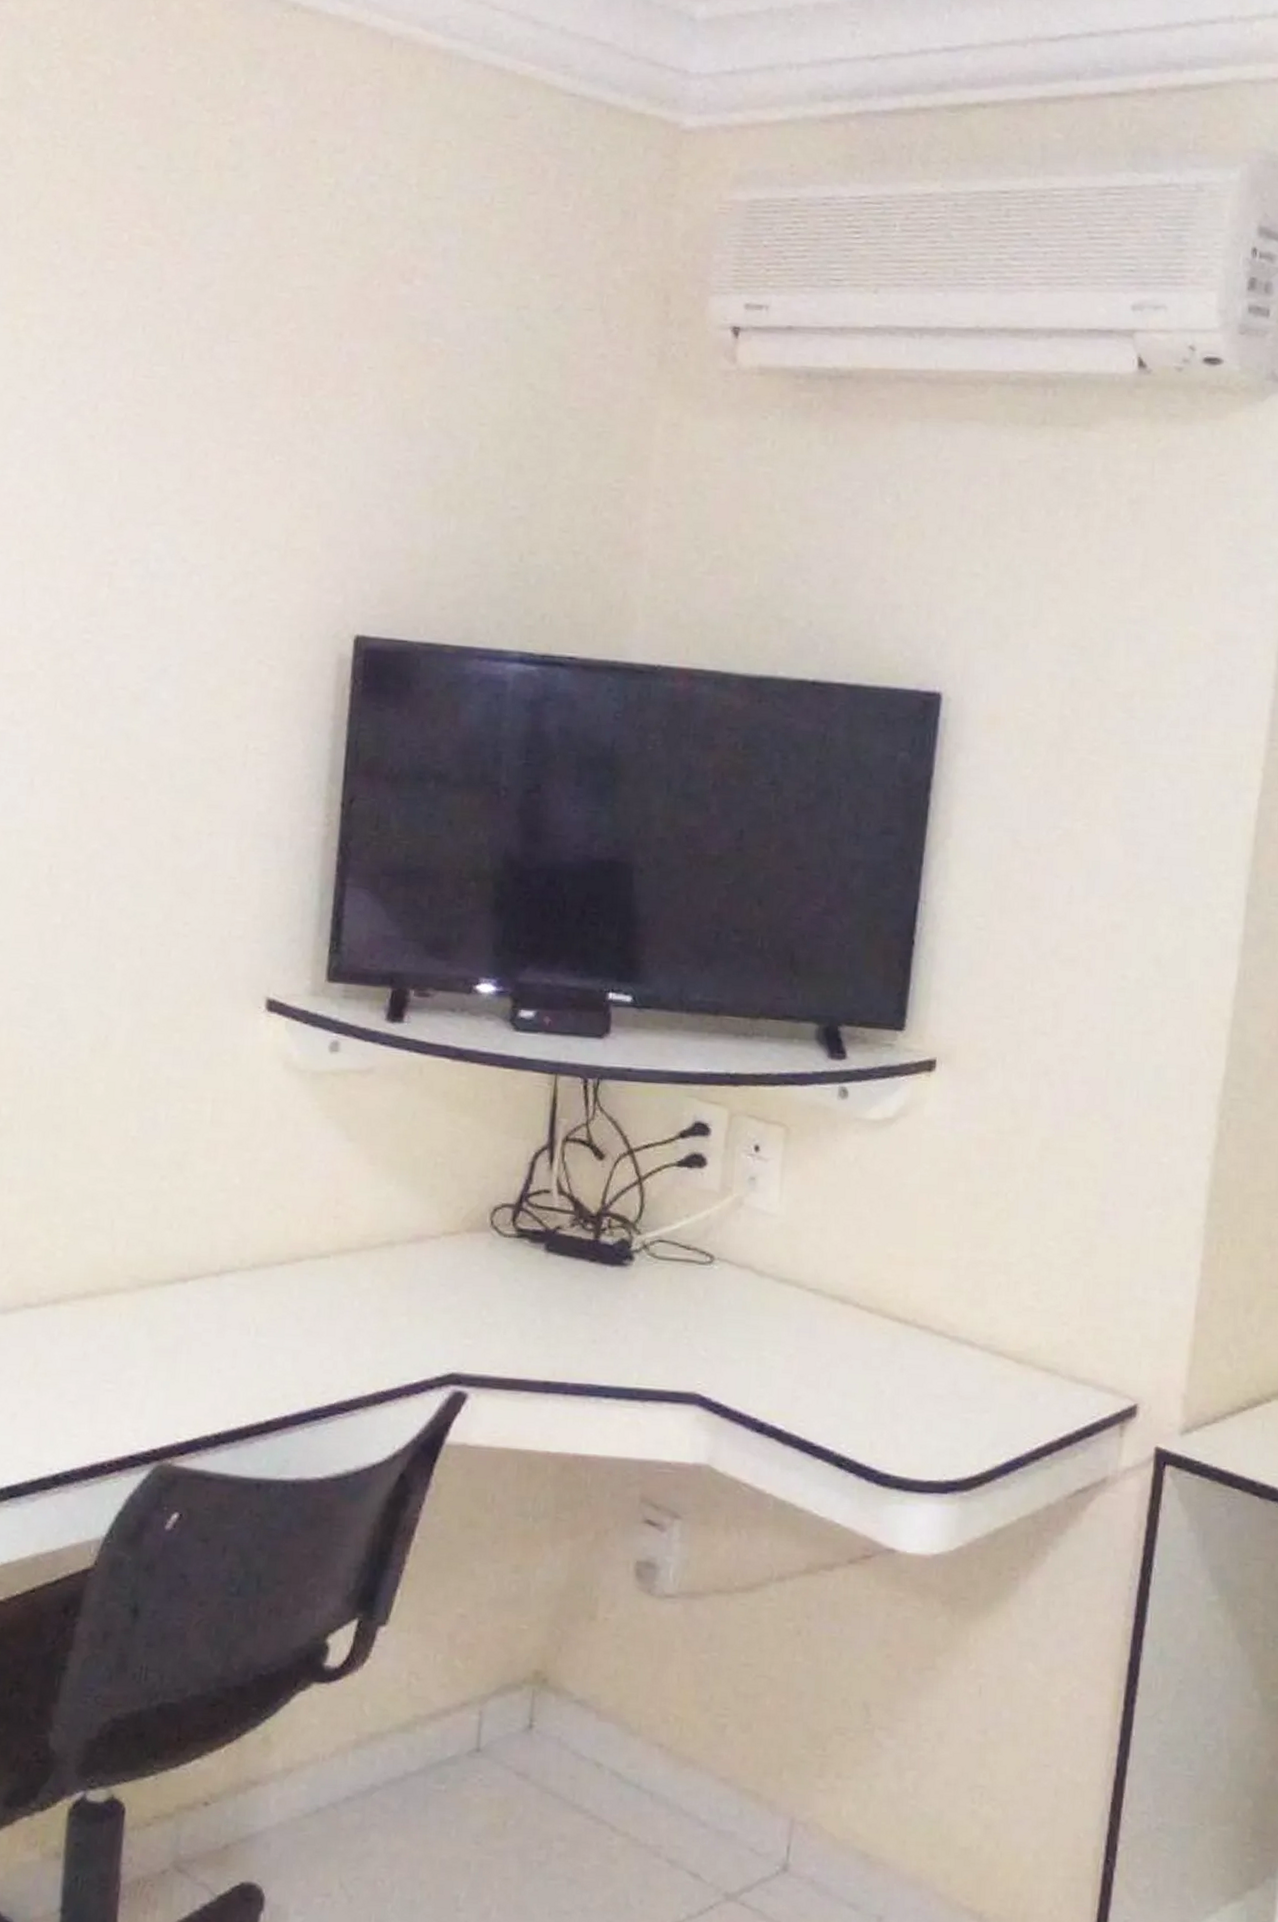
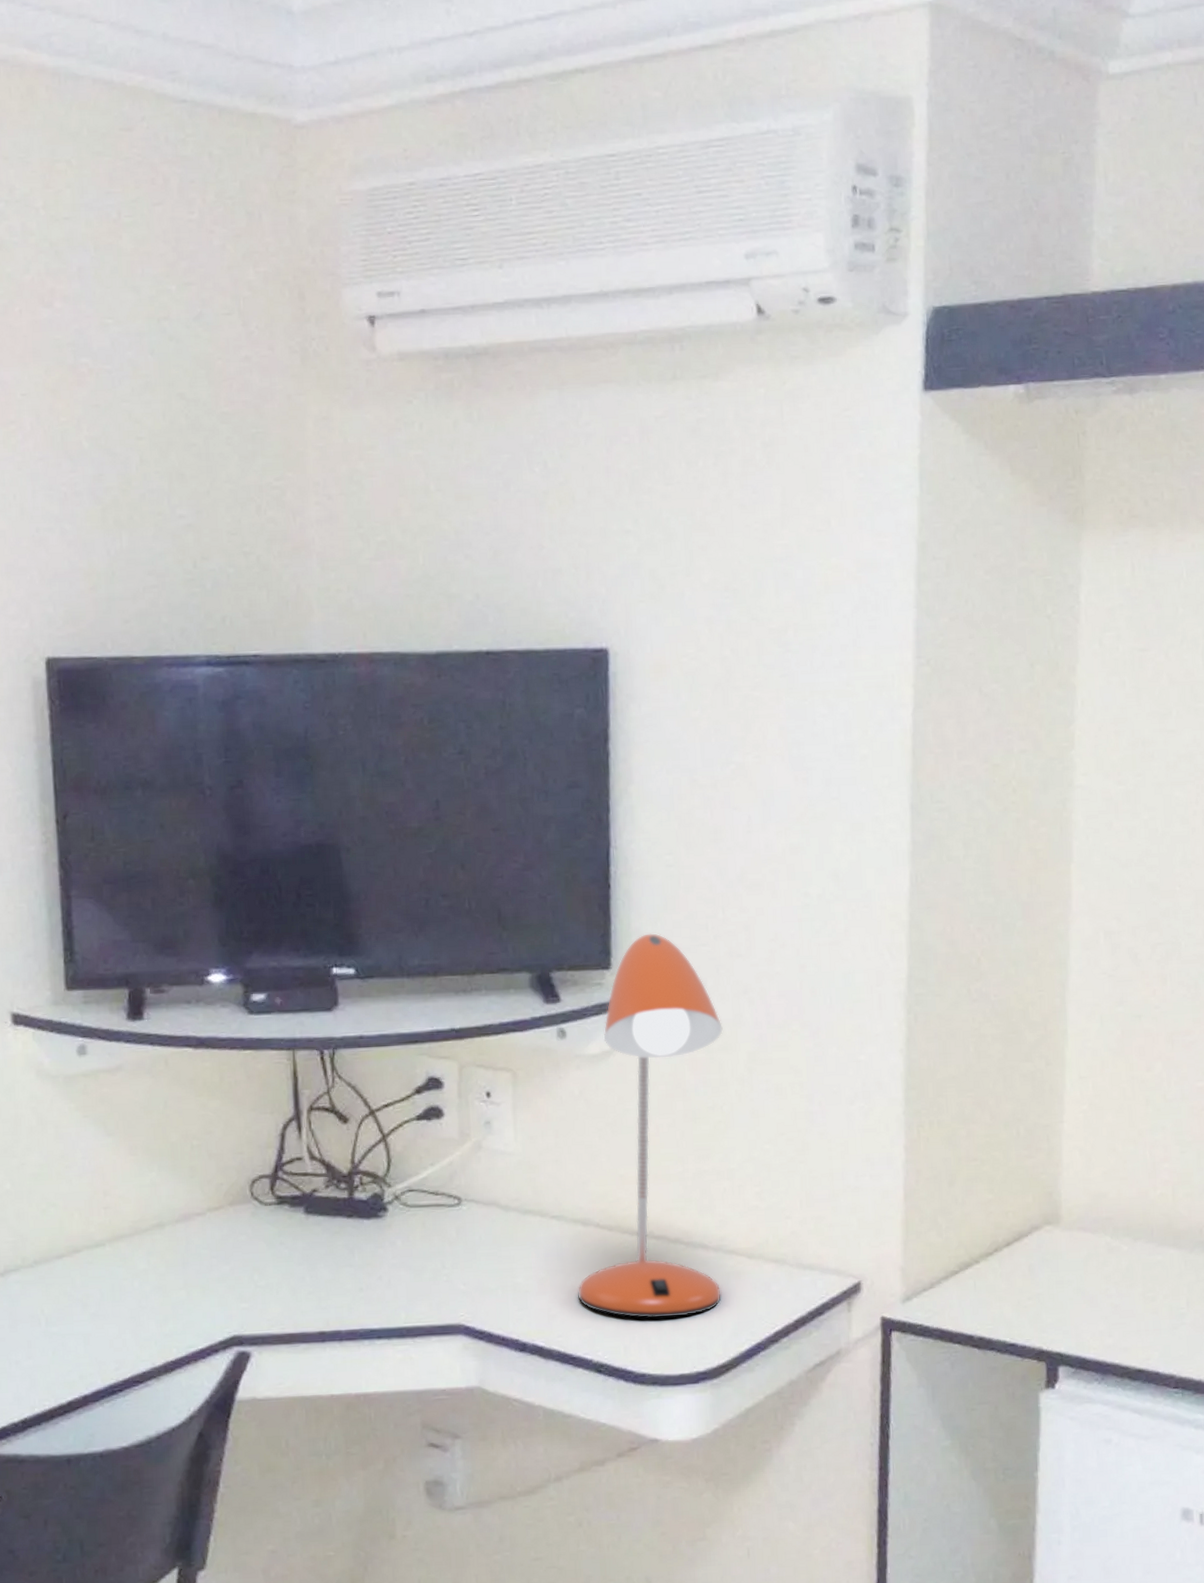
desk lamp: none [826,998,1017,1418] -> present [578,933,723,1319]

